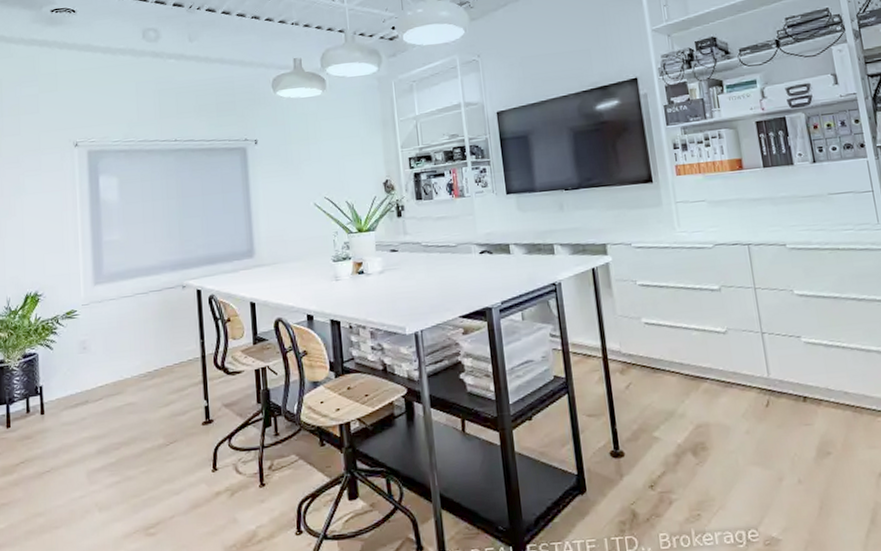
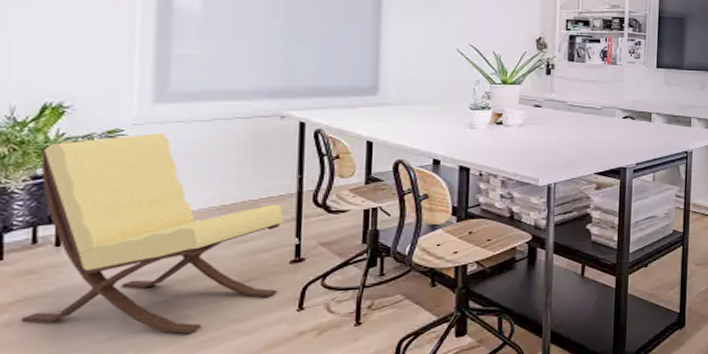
lounge chair: none [24,310,196,493] -> present [20,133,285,334]

